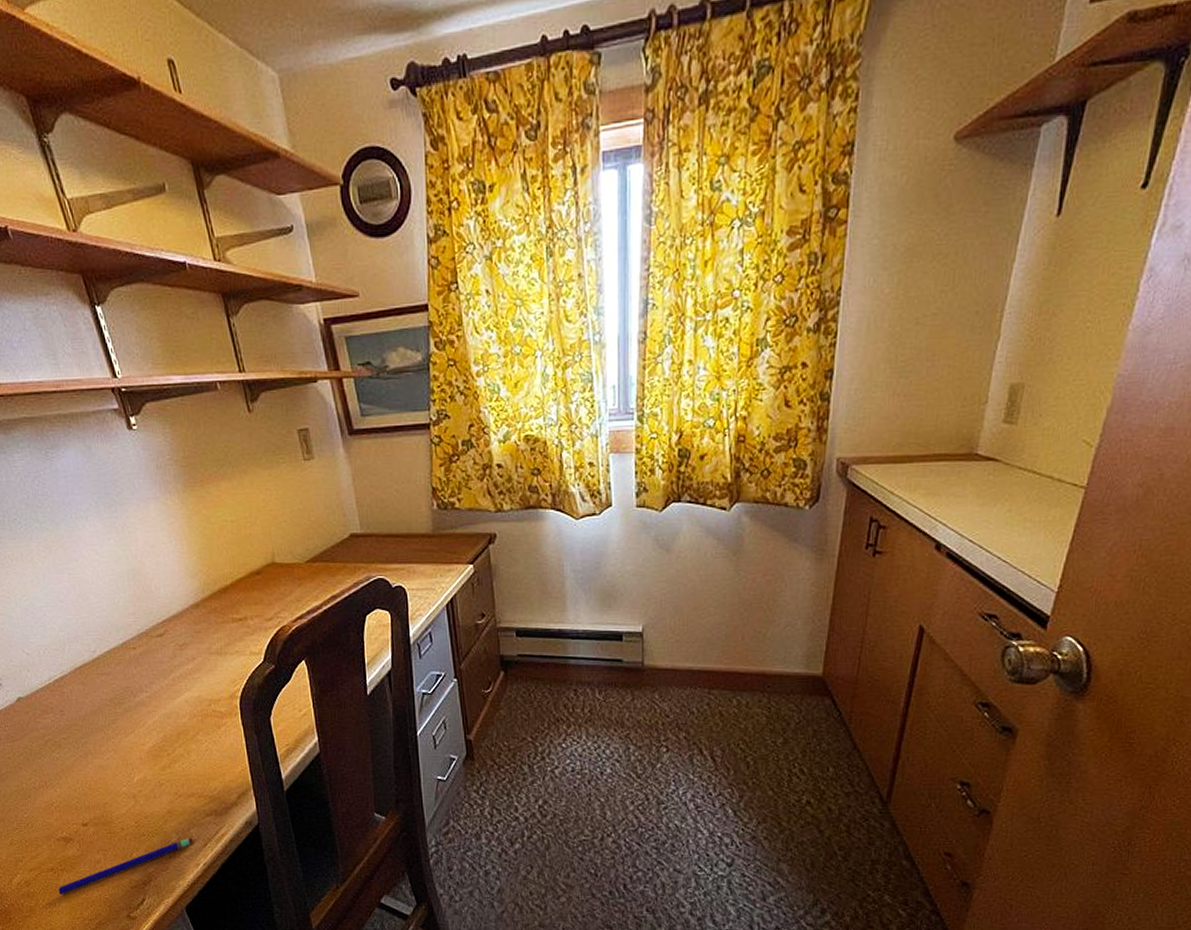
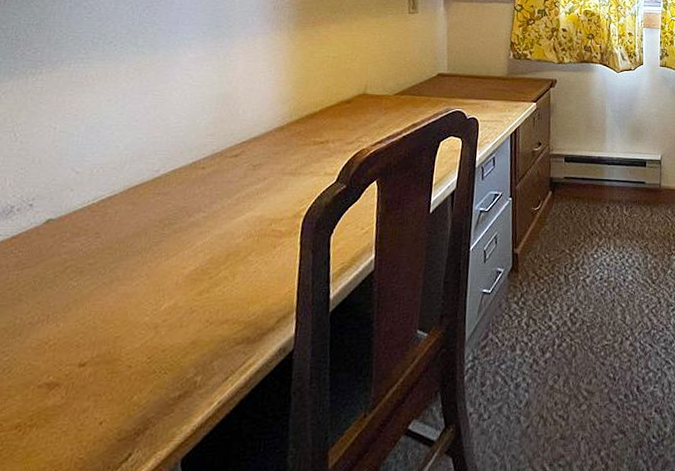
pen: present [58,837,193,895] -> none [15,370,213,461]

